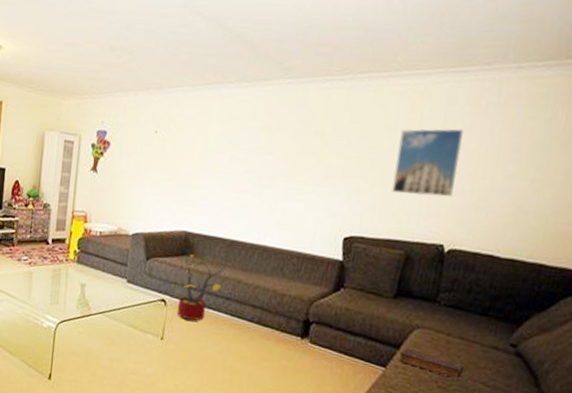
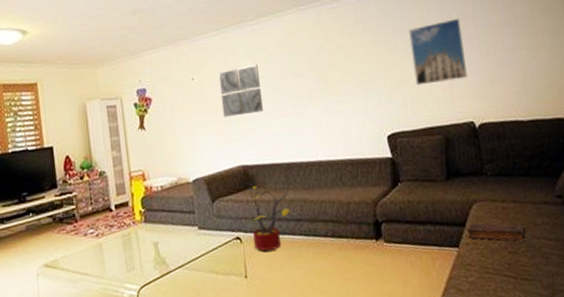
wall art: none [178,130,227,182] -> present [218,63,263,118]

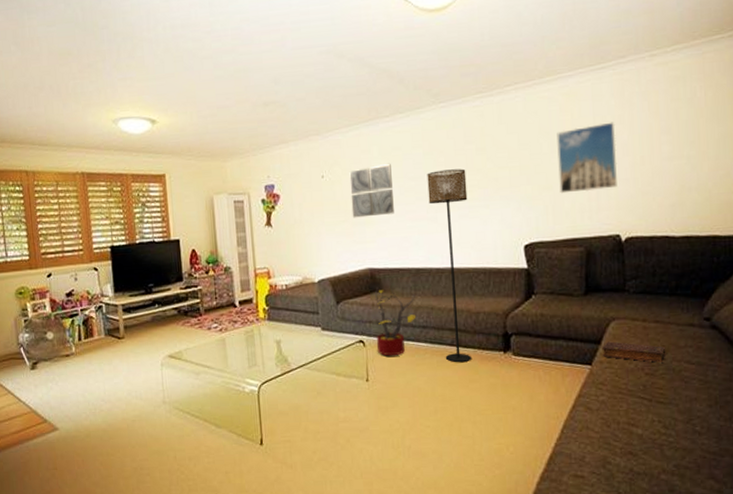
floor lamp: none [292,66,345,253] -> present [427,168,471,363]

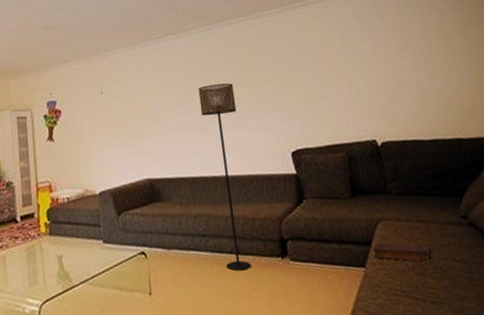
wall art: present [349,163,394,218] -> none [126,79,170,131]
decorative plant: present [375,288,417,356] -> none [155,198,196,267]
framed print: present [557,122,617,194] -> none [310,40,368,104]

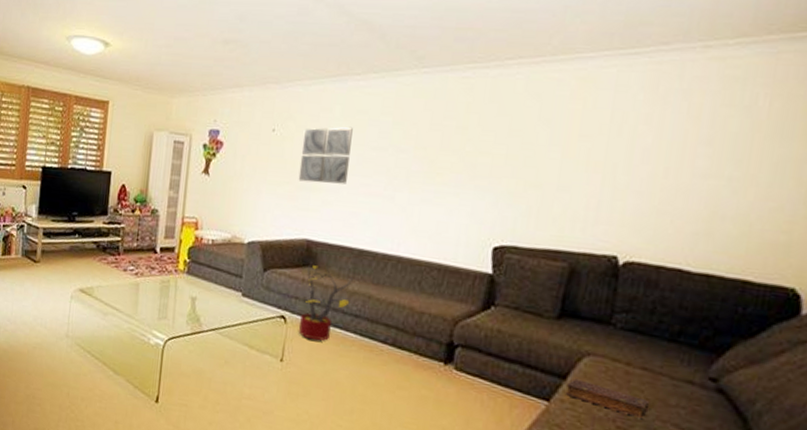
wall art: none [126,79,170,131] -> present [298,126,353,184]
decorative plant: none [155,198,196,267] -> present [299,262,353,341]
floor lamp: present [198,83,251,271] -> none [374,144,440,365]

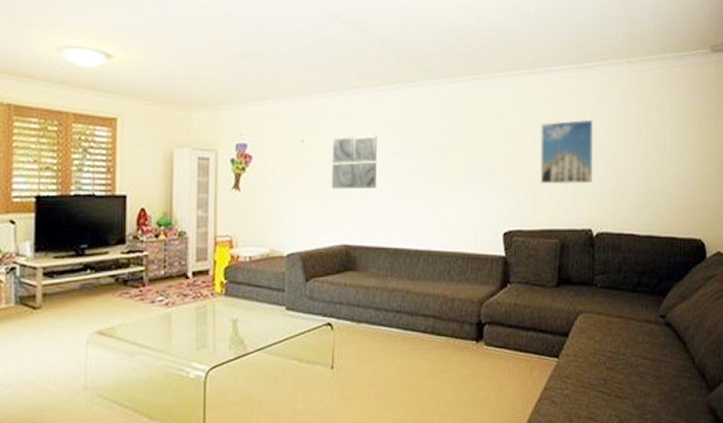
decorative plant: present [299,262,353,341] -> none [346,266,391,342]
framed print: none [550,120,639,200] -> present [540,119,594,185]
diary: present [565,378,650,419] -> none [569,334,626,357]

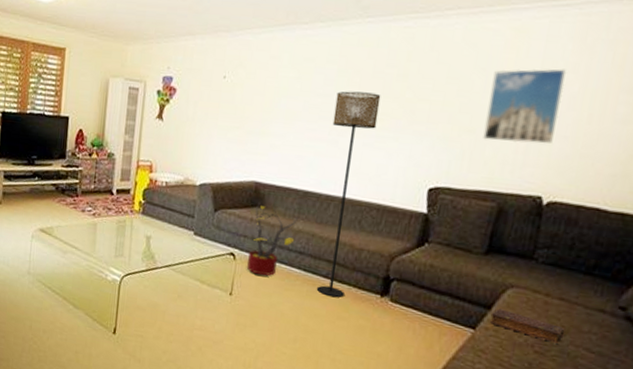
wall art: present [331,134,377,190] -> none [247,74,300,129]
decorative plant: none [346,266,391,342] -> present [247,203,298,276]
floor lamp: none [412,148,452,352] -> present [316,91,381,298]
diary: none [569,334,626,357] -> present [489,308,566,344]

